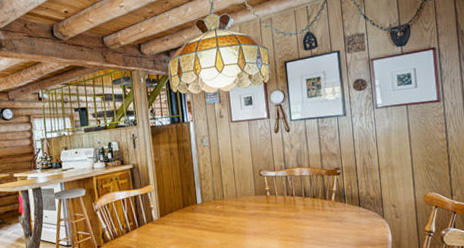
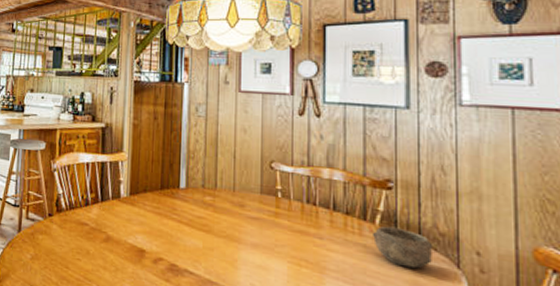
bowl: none [330,199,368,225] -> present [371,225,434,269]

